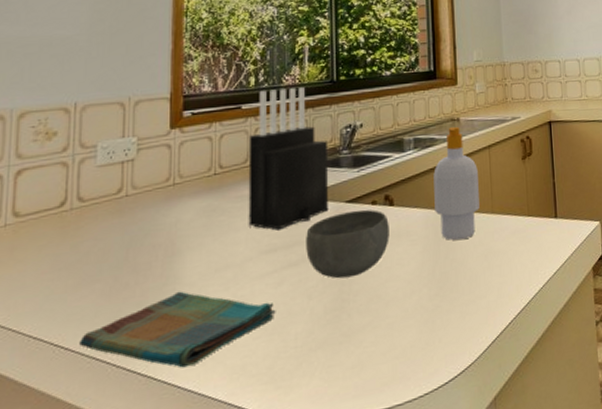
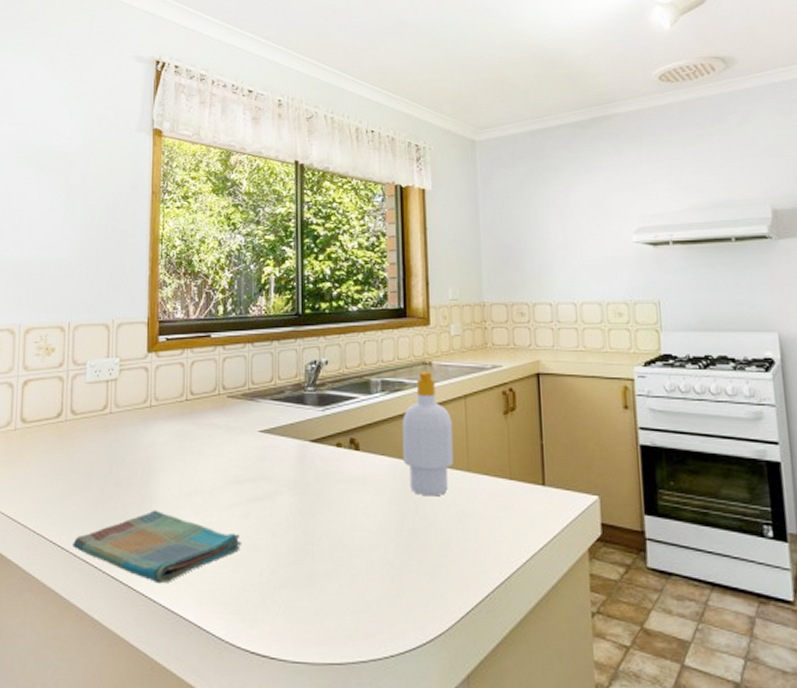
knife block: present [248,87,329,230] -> none [216,319,294,462]
bowl: present [306,209,390,279] -> none [271,451,355,520]

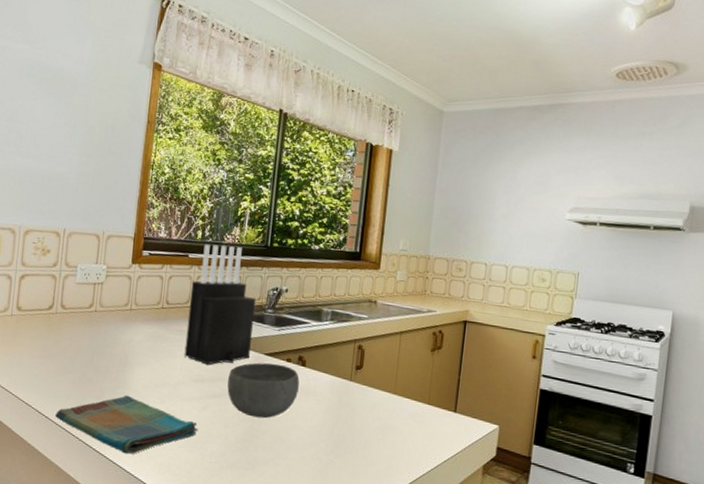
knife block: none [216,319,294,462] -> present [184,244,257,365]
bowl: none [271,451,355,520] -> present [227,362,300,419]
soap bottle: present [402,371,453,497] -> none [341,307,387,411]

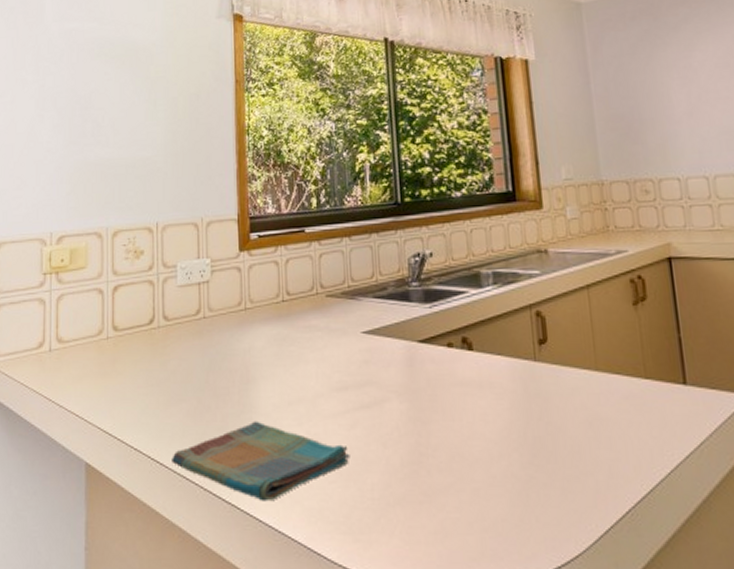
knife block: present [184,244,257,365] -> none [313,210,399,367]
bowl: present [227,362,300,419] -> none [377,352,470,429]

